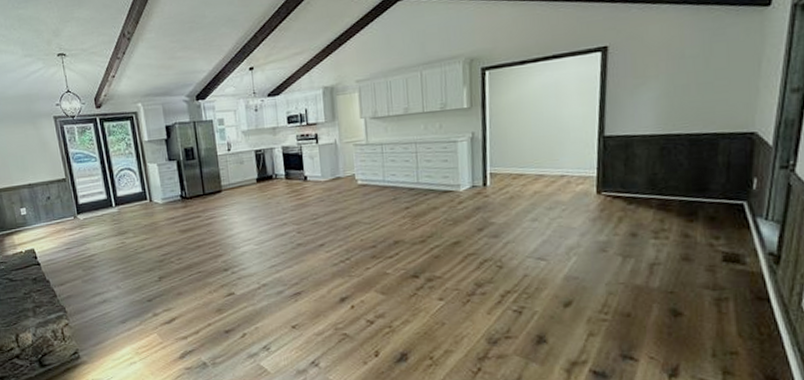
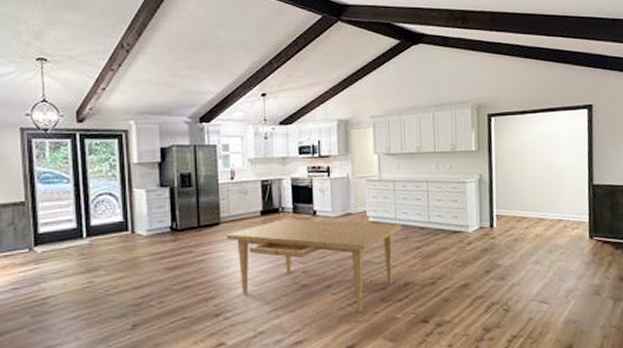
dining table: none [228,184,391,269] -> present [226,218,402,313]

